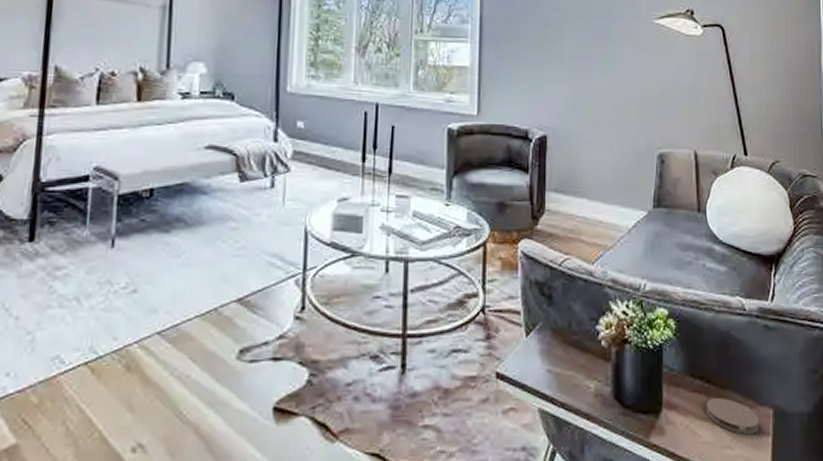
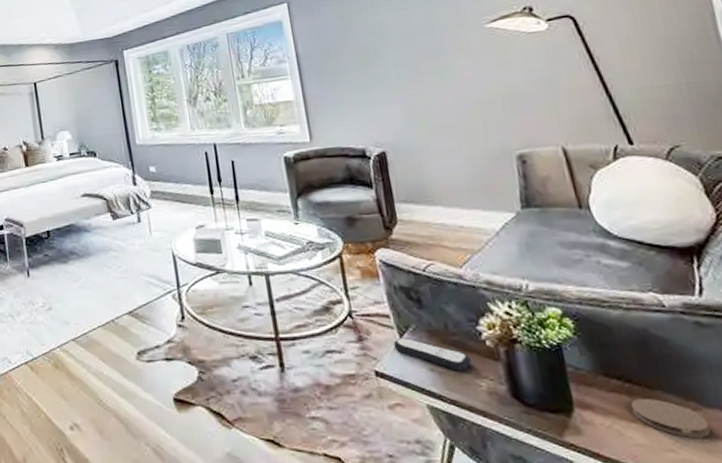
remote control: none [519,335,585,372] -> present [394,337,471,371]

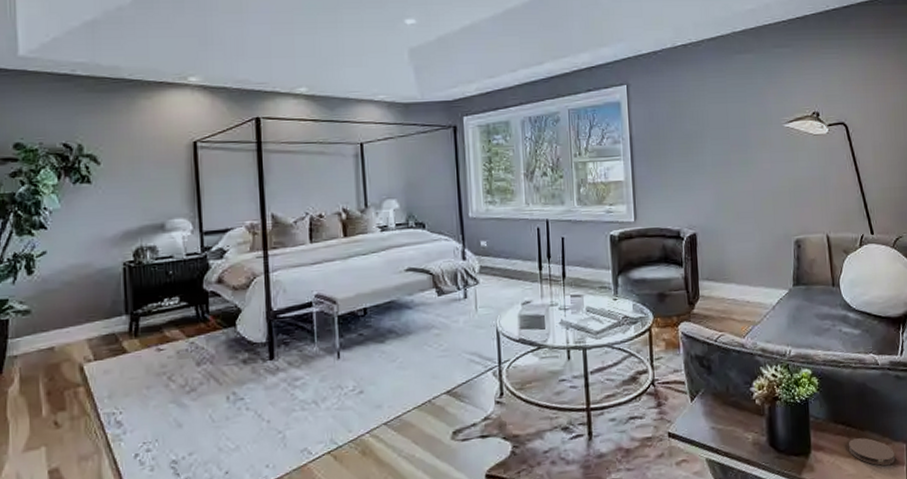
remote control: present [394,337,471,371] -> none [686,400,743,427]

